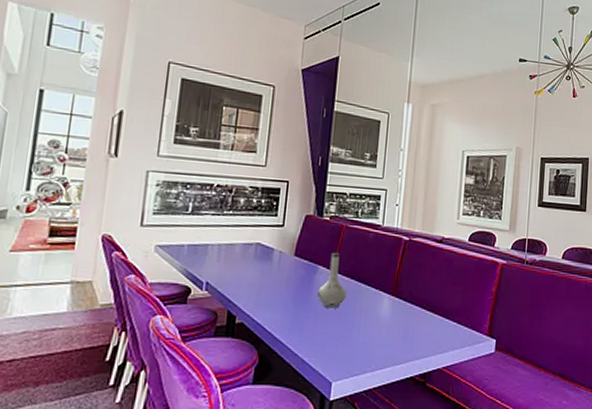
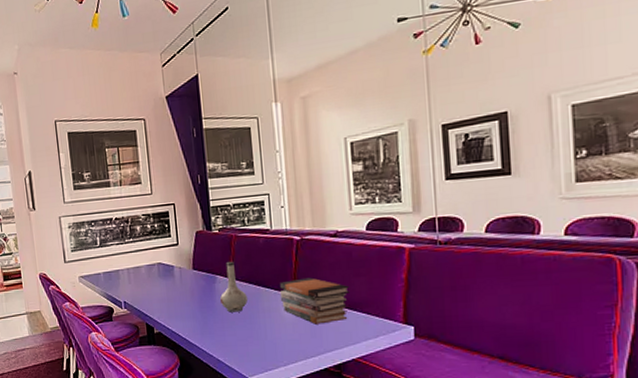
book stack: none [379,280,447,330] -> present [279,277,351,324]

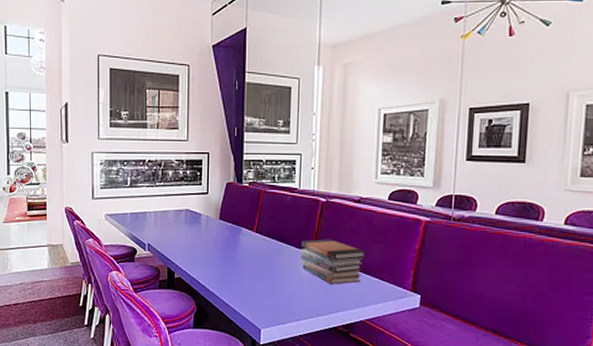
vase: present [219,261,249,312] -> none [242,215,270,265]

